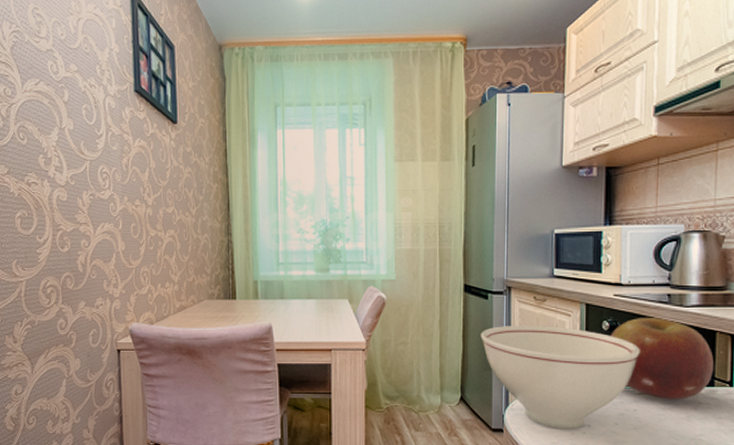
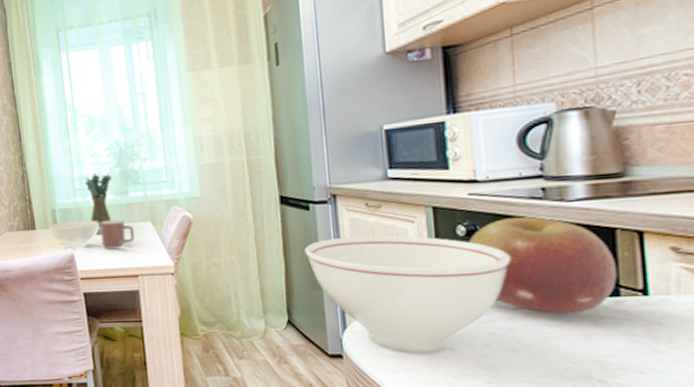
bowl: none [250,294,299,318] -> present [50,220,100,246]
vase: none [288,247,315,309] -> present [84,171,112,235]
mug: none [299,295,331,324] -> present [99,219,134,250]

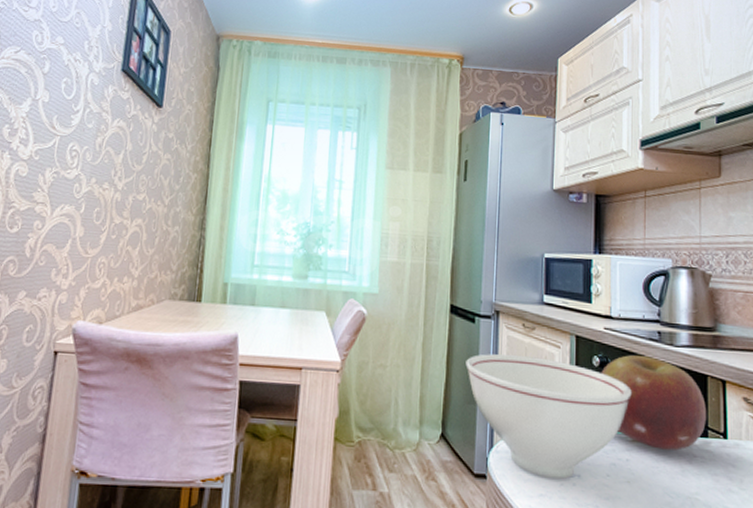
bowl: present [50,220,100,246] -> none [217,298,272,327]
vase: present [84,171,112,235] -> none [262,249,294,318]
mug: present [99,219,134,250] -> none [270,303,306,337]

